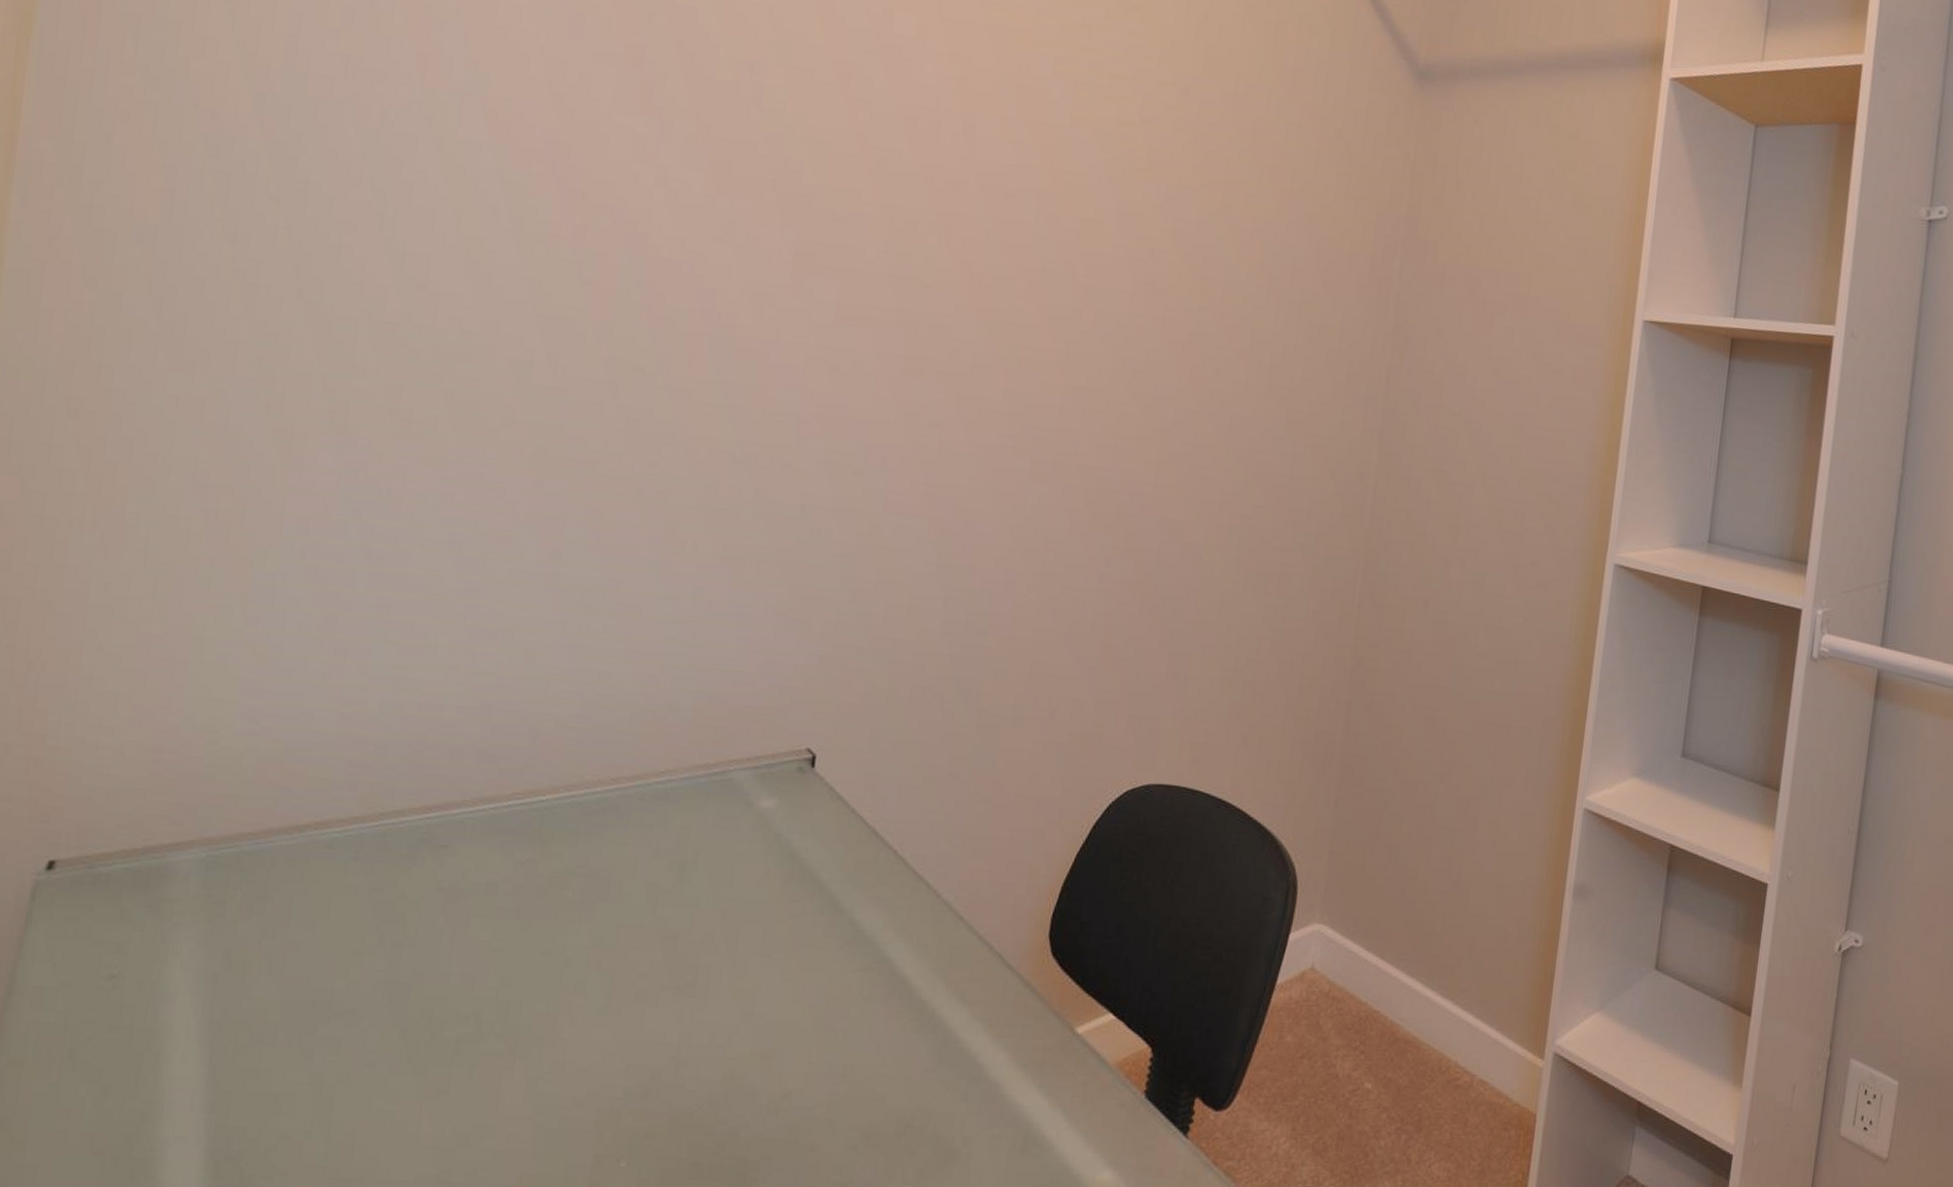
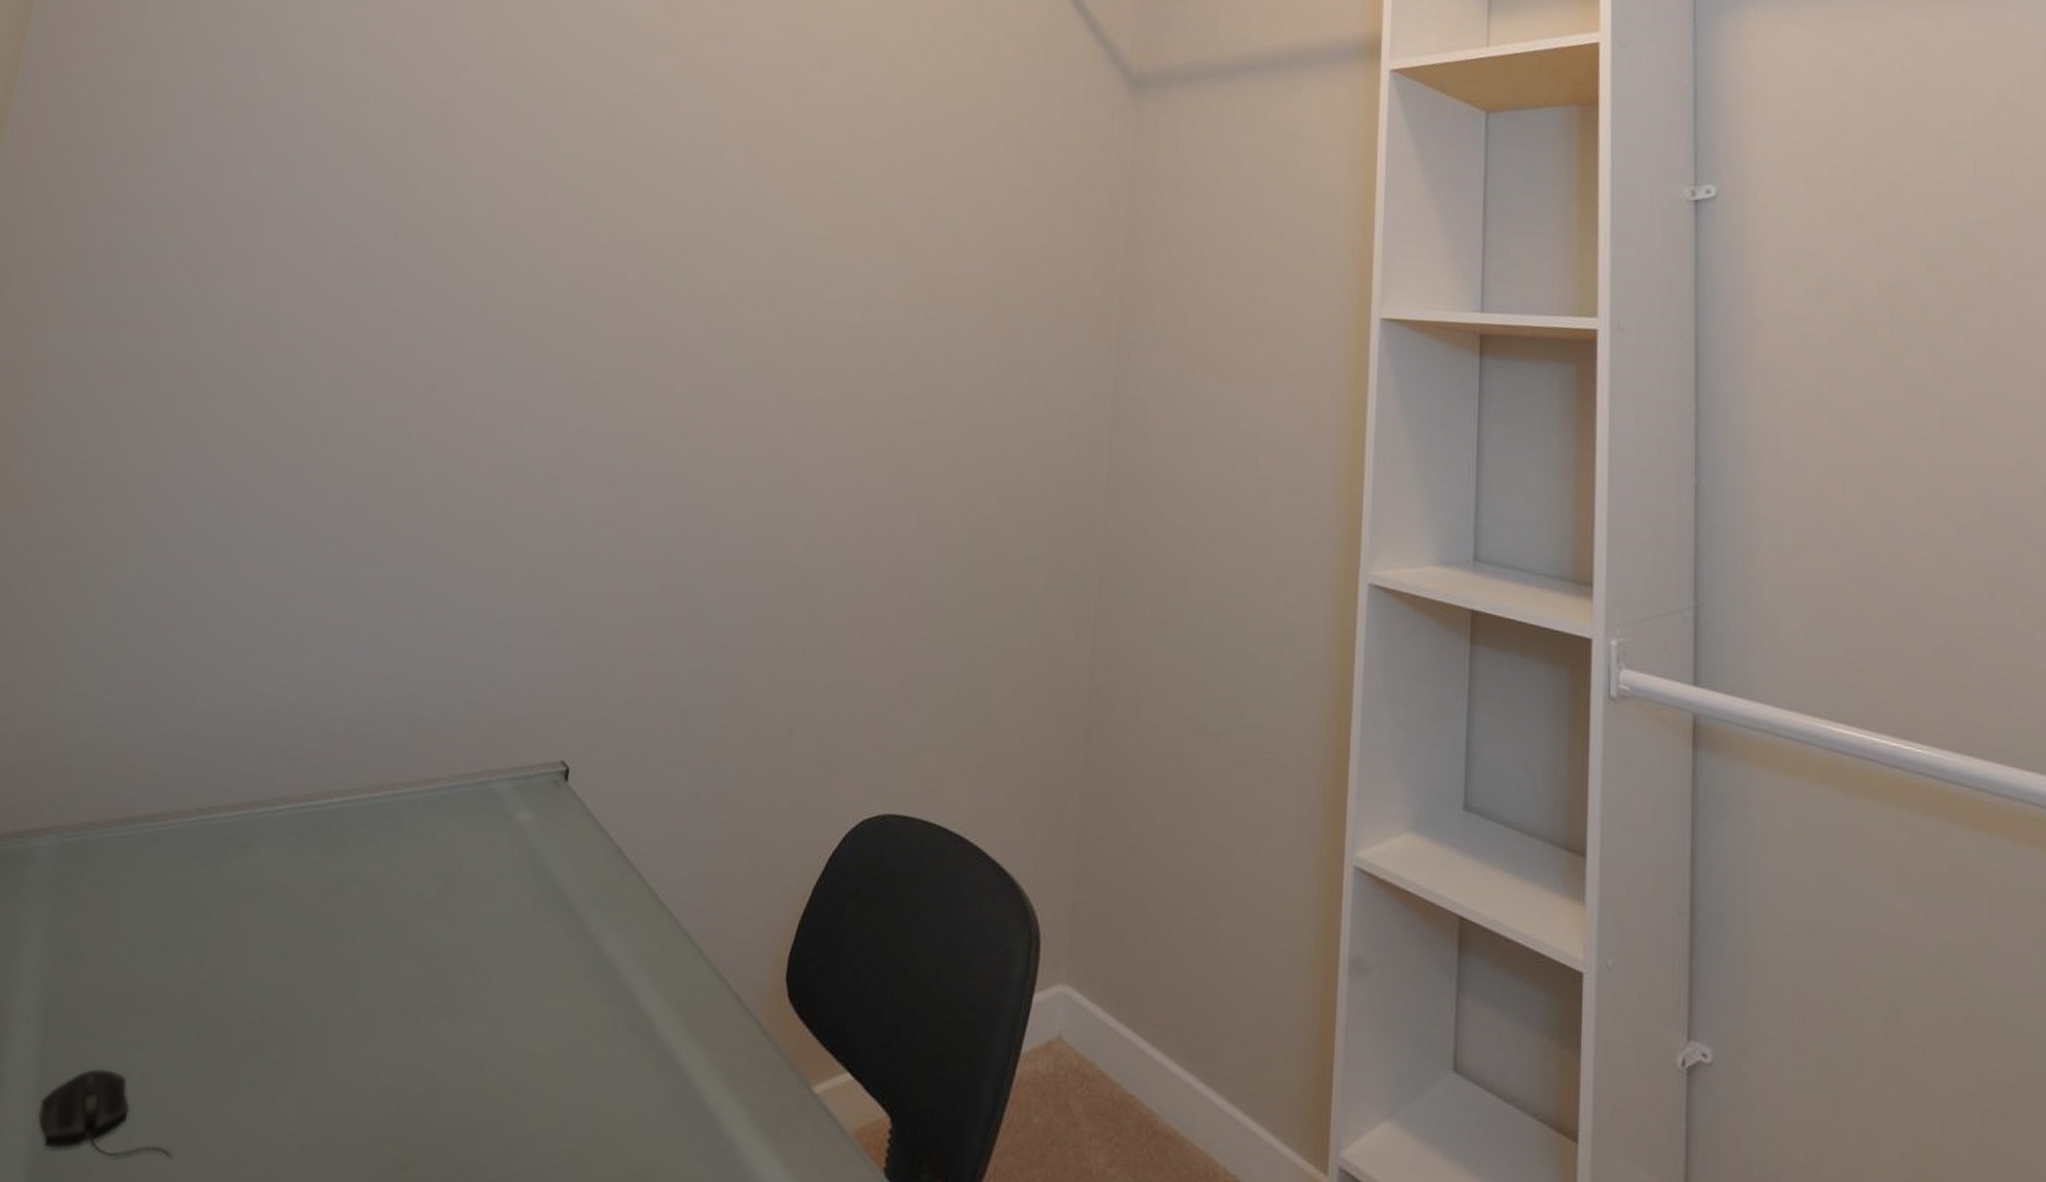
computer mouse: none [212,1074,381,1158] -> present [37,1068,172,1159]

